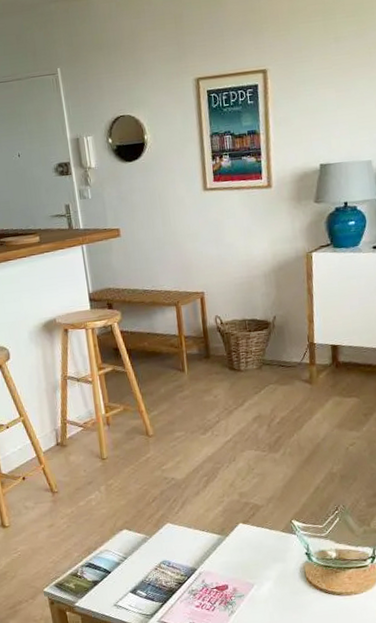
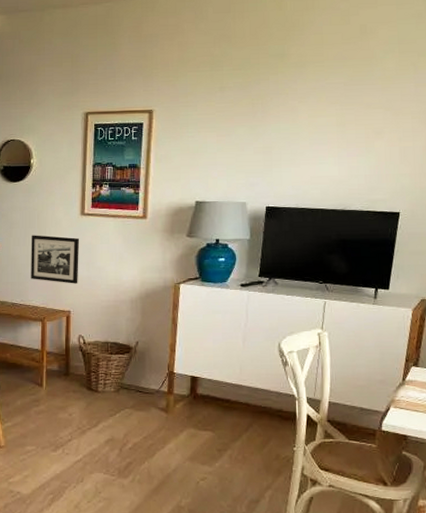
picture frame: none [155,215,209,264] -> present [31,235,80,284]

